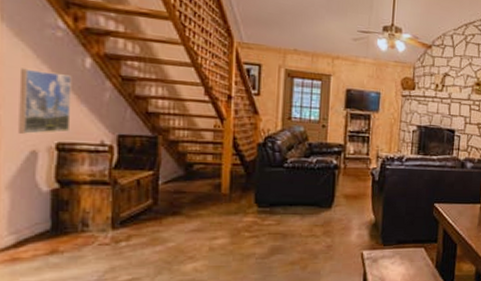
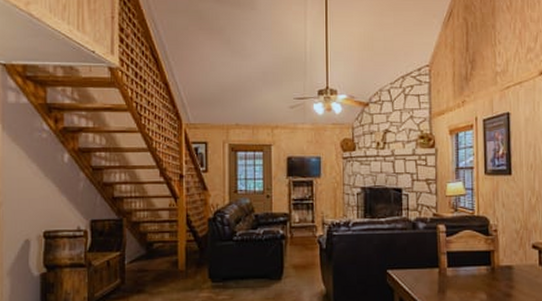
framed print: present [19,68,72,134] -> none [16,168,54,225]

